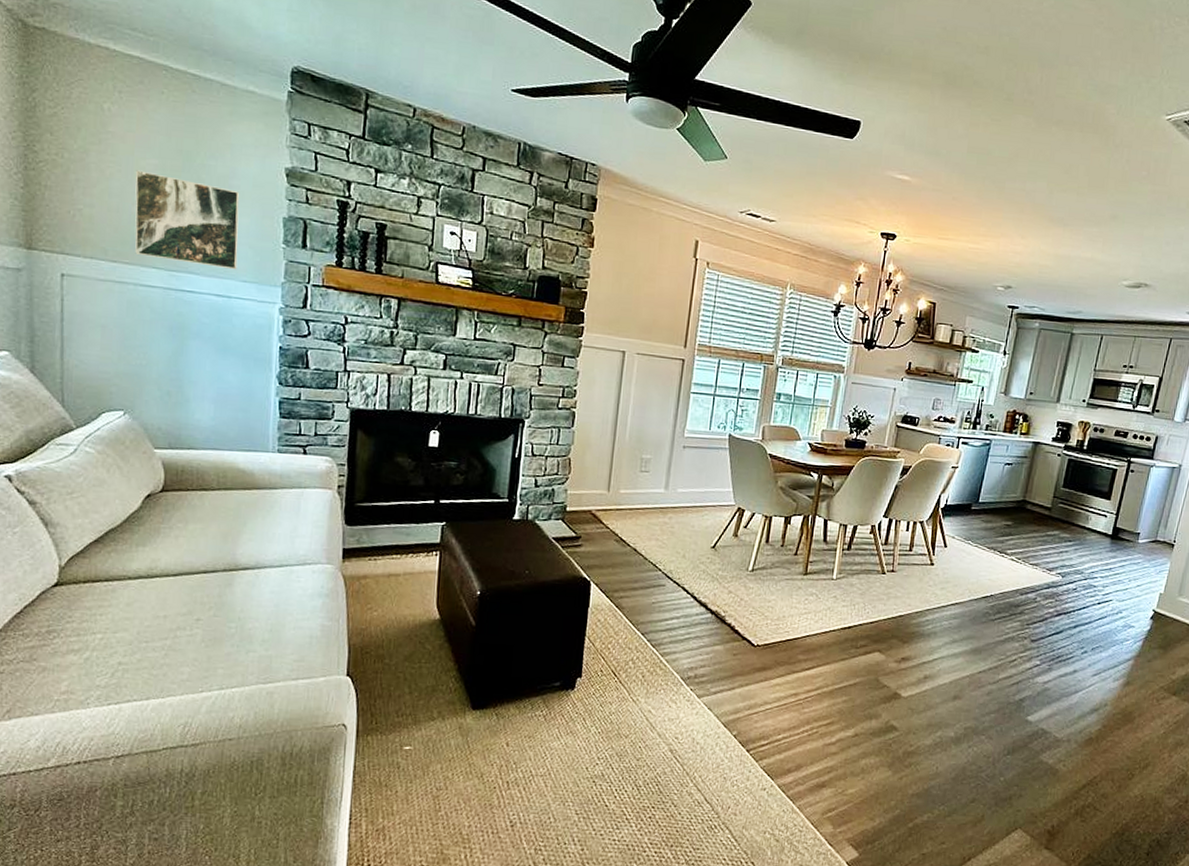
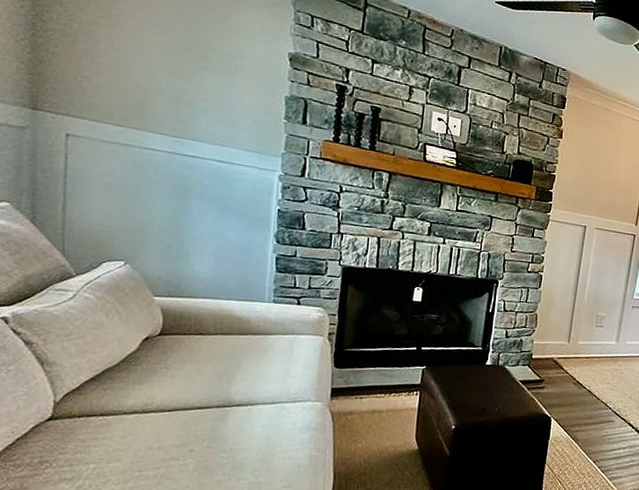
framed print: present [135,170,240,270] -> none [141,45,245,140]

